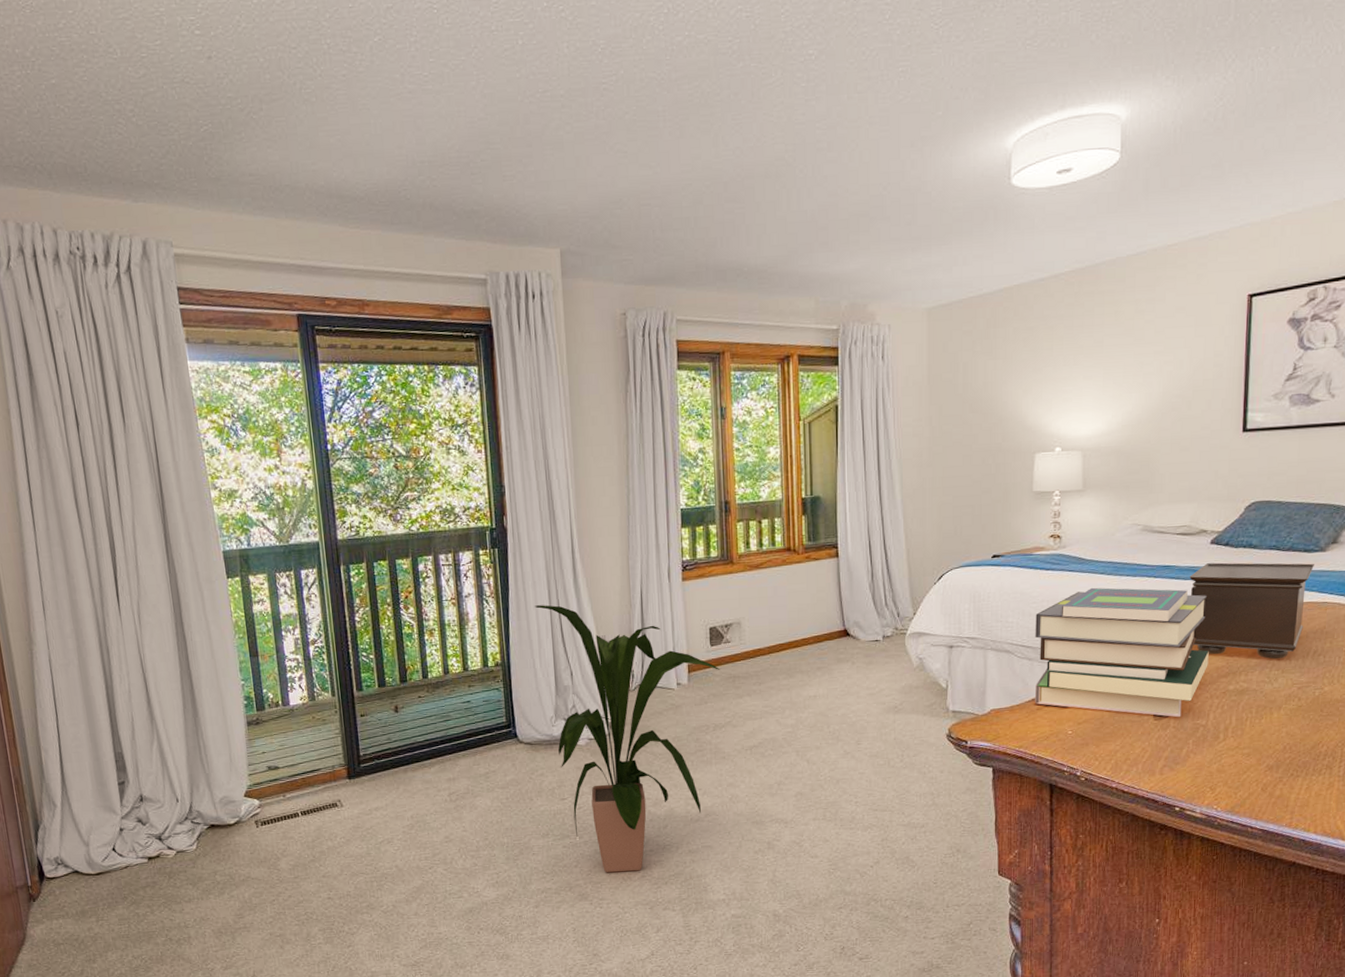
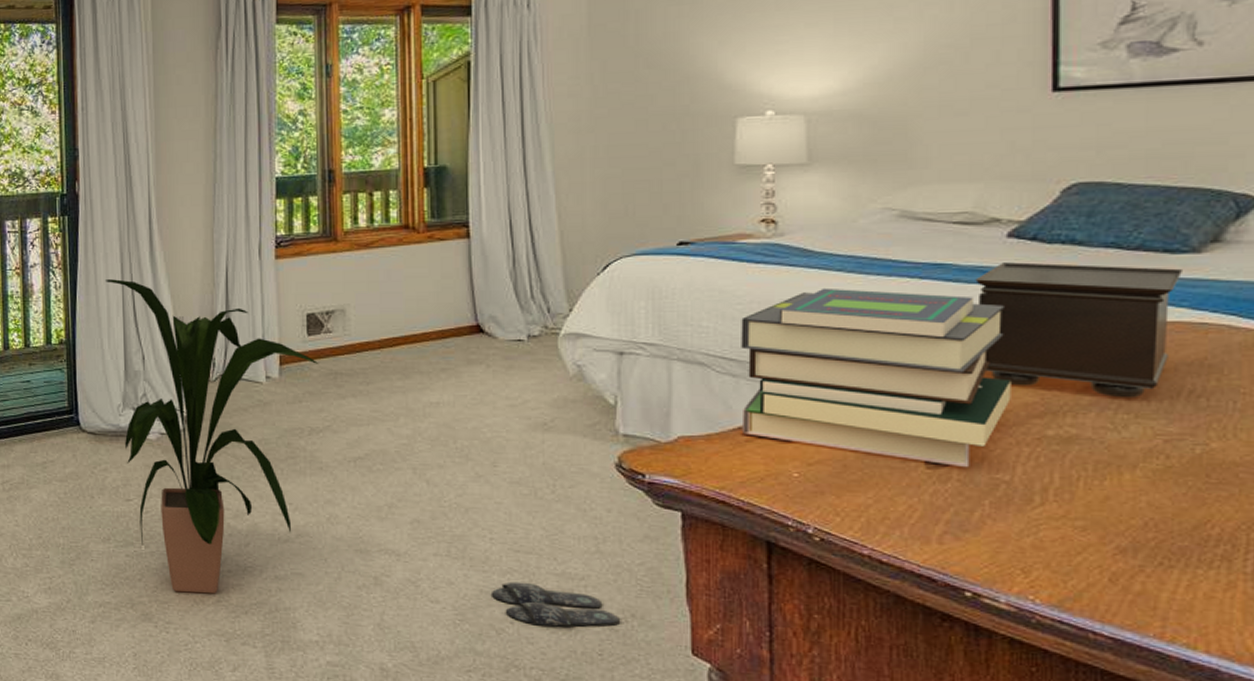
slippers: none [857,834,949,867] -> present [492,581,620,628]

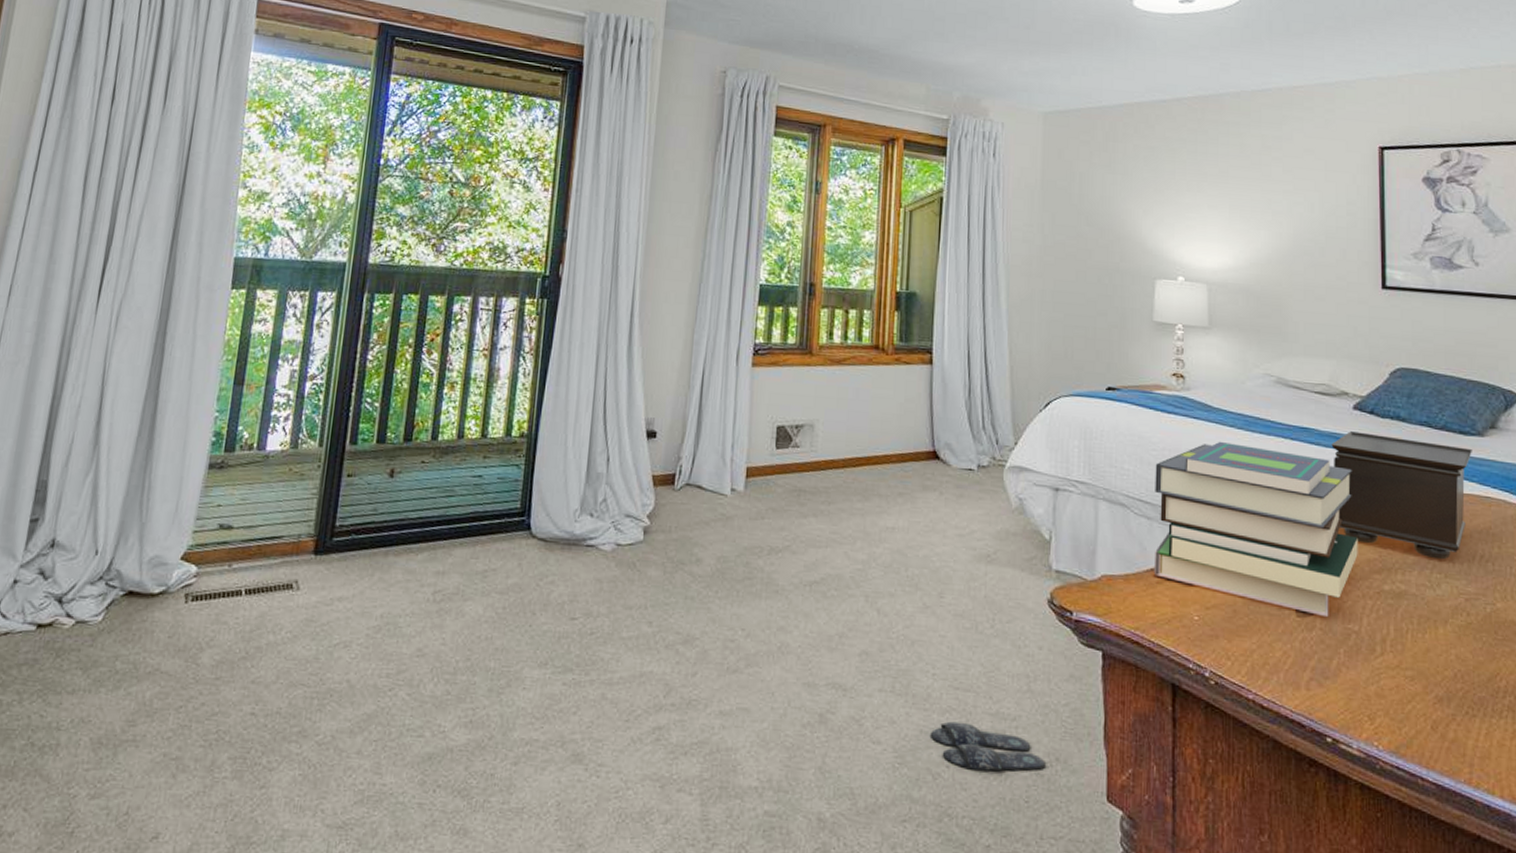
house plant: present [106,279,319,594] -> none [577,371,785,731]

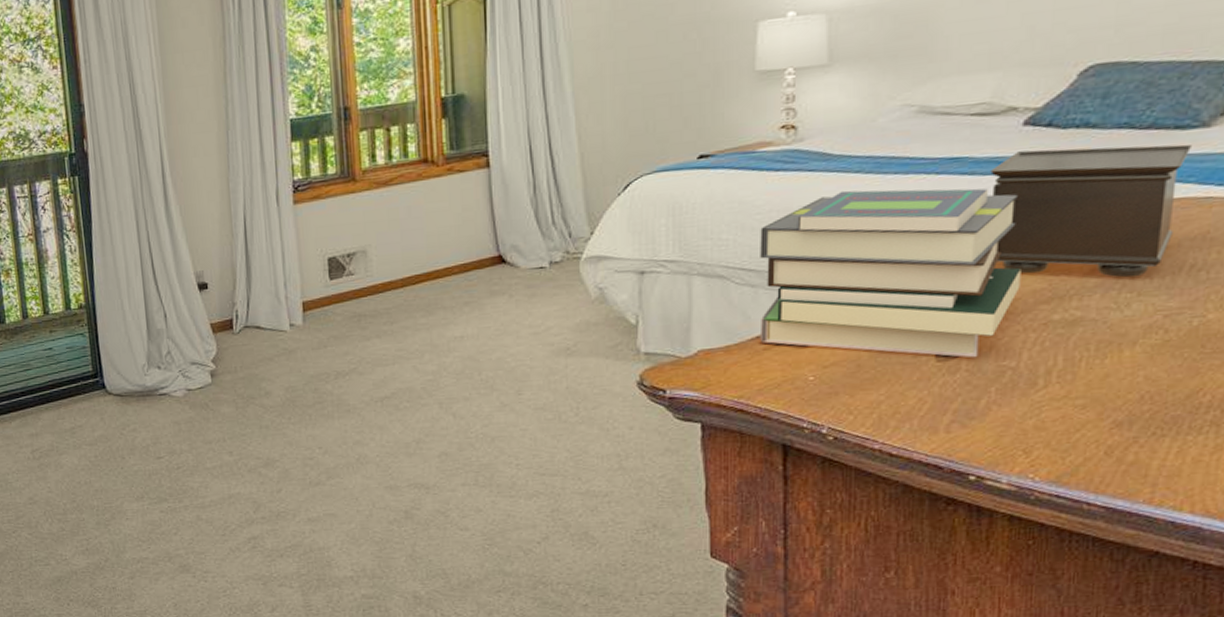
slippers: present [931,721,1045,772] -> none [519,503,642,544]

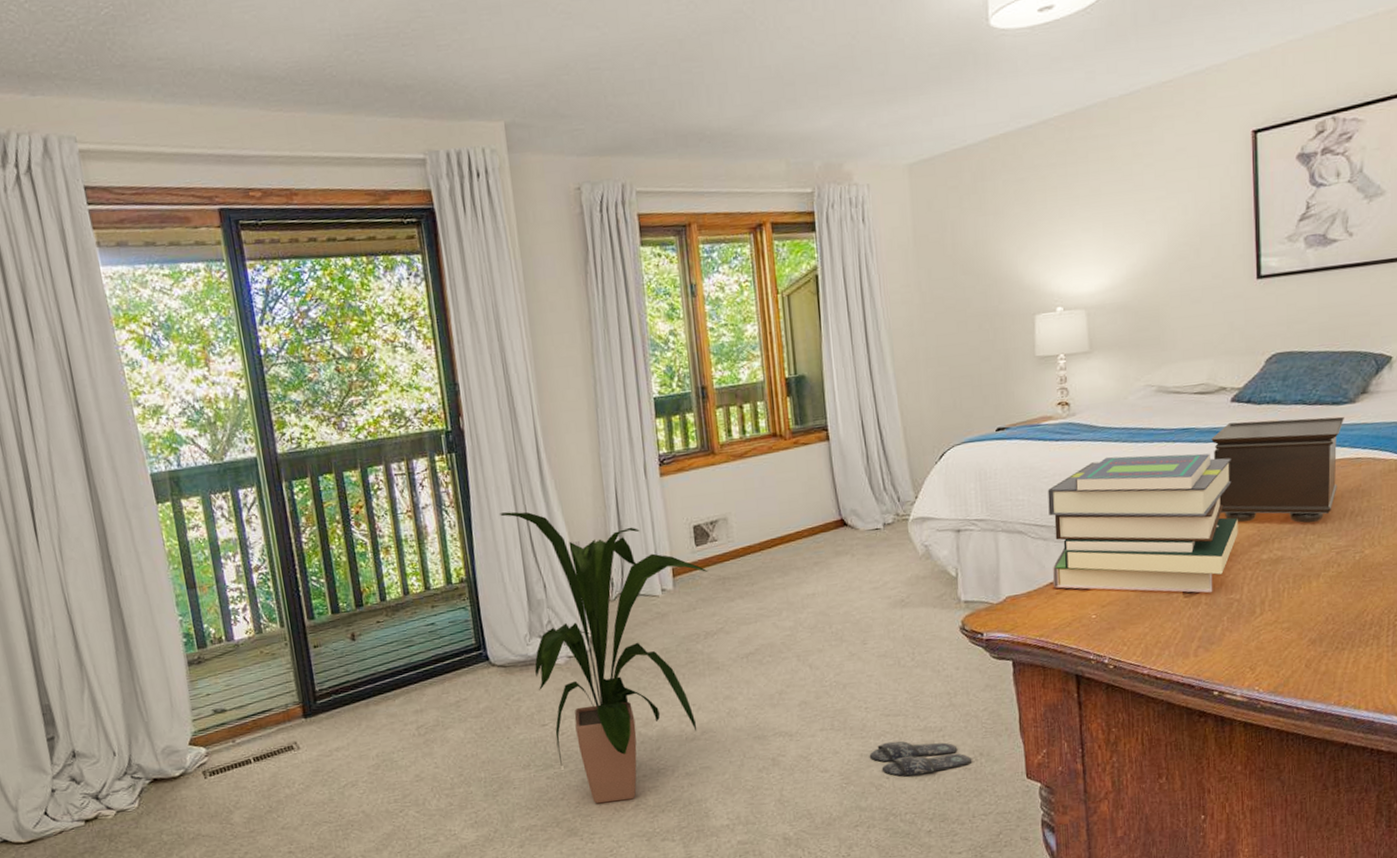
house plant: none [122,237,343,542] -> present [500,511,708,804]
slippers: none [519,503,642,544] -> present [870,741,971,777]

